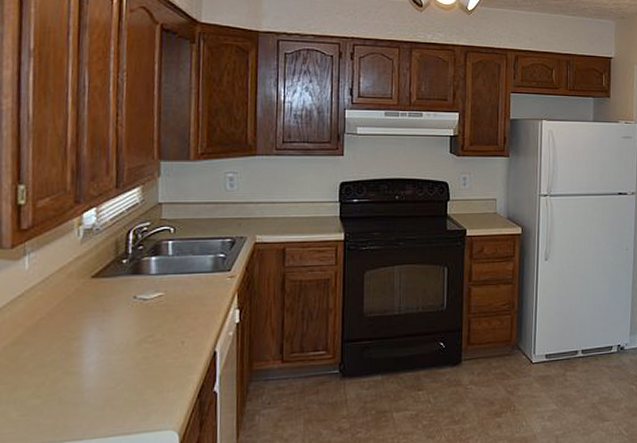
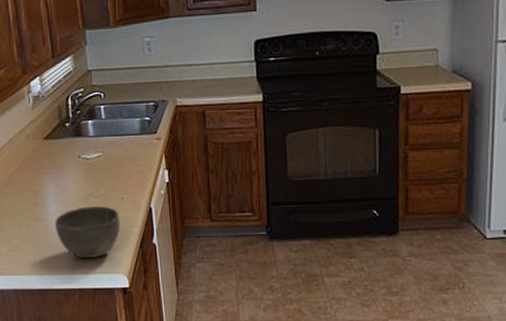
bowl: none [90,352,177,417] -> present [54,206,121,259]

